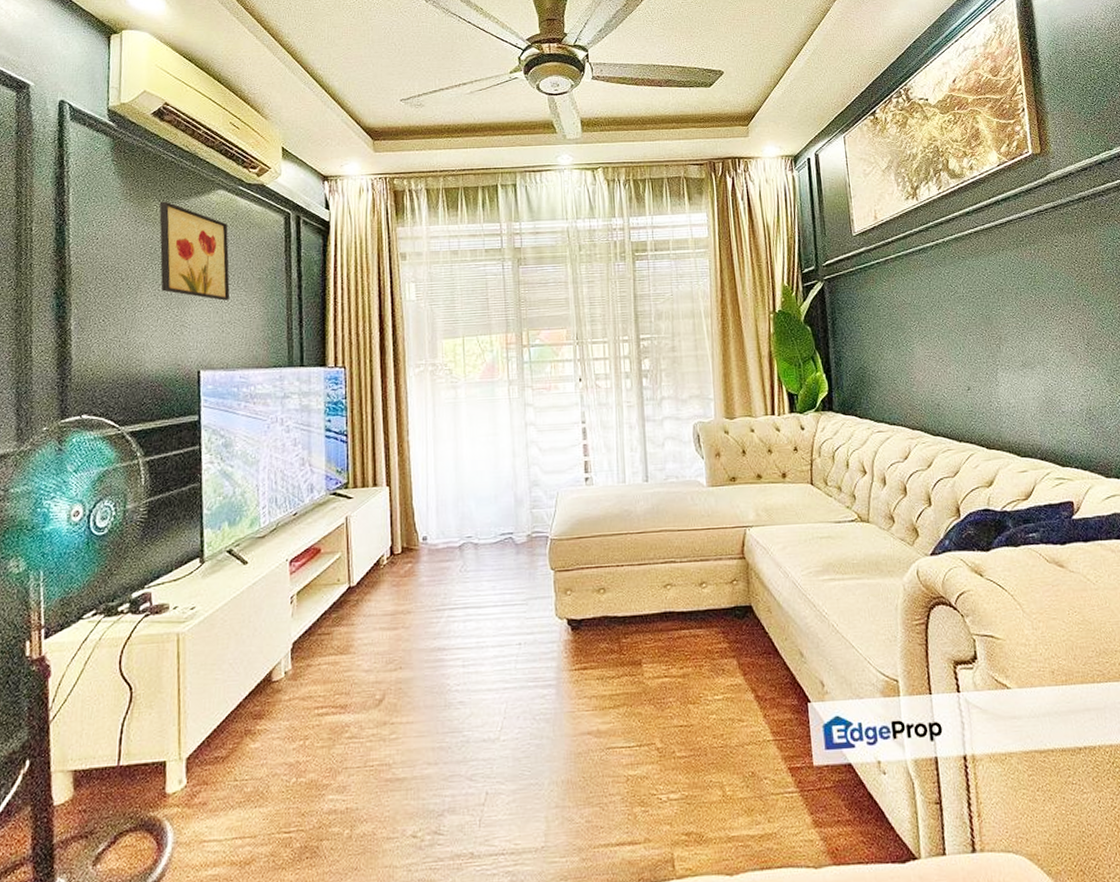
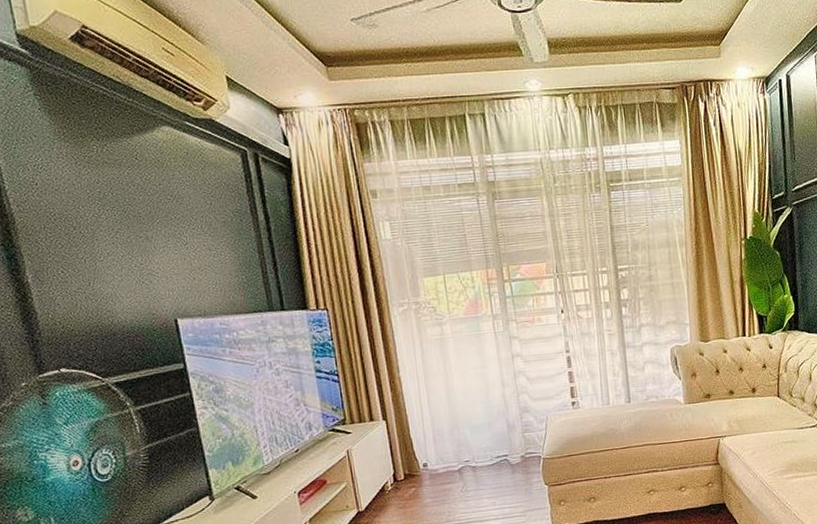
wall art: present [159,201,230,301] -> none [98,140,196,247]

